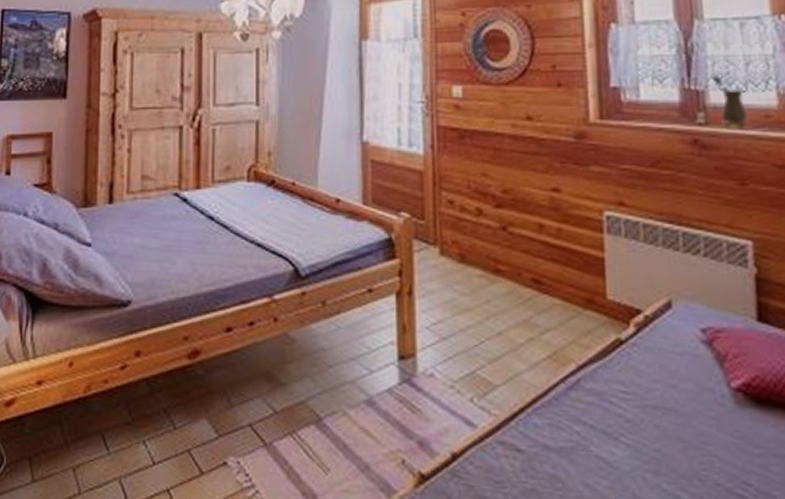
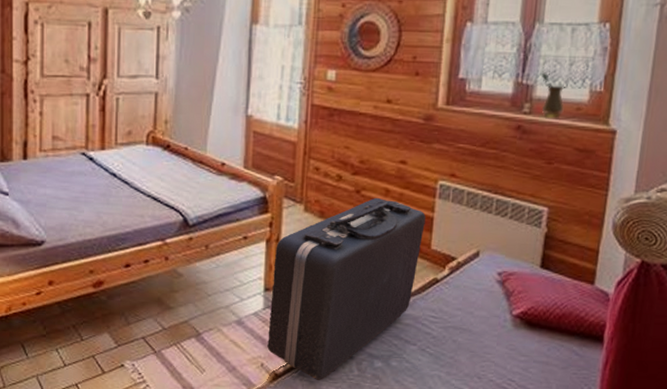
suitcase: none [407,234,595,486] -> present [267,197,426,381]

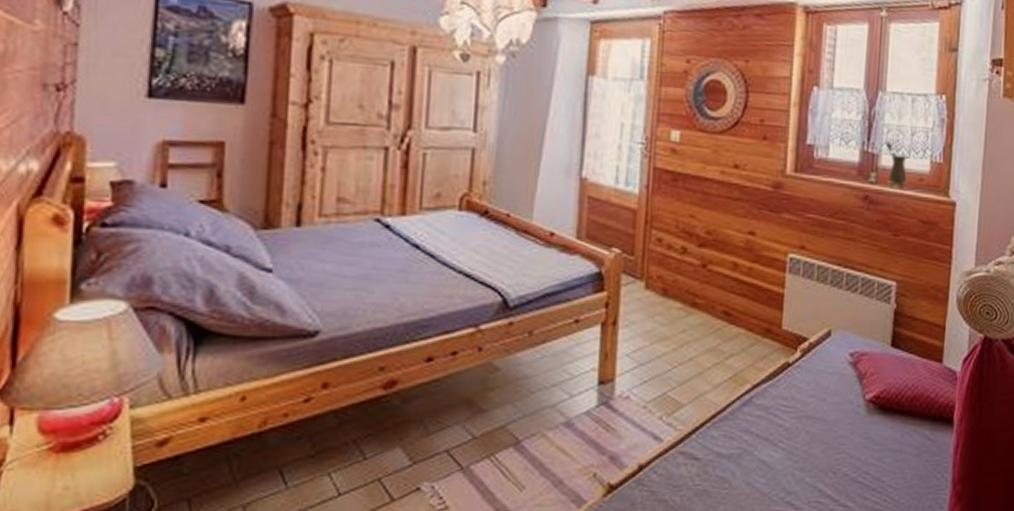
suitcase: present [267,197,426,381] -> none [601,272,776,491]

